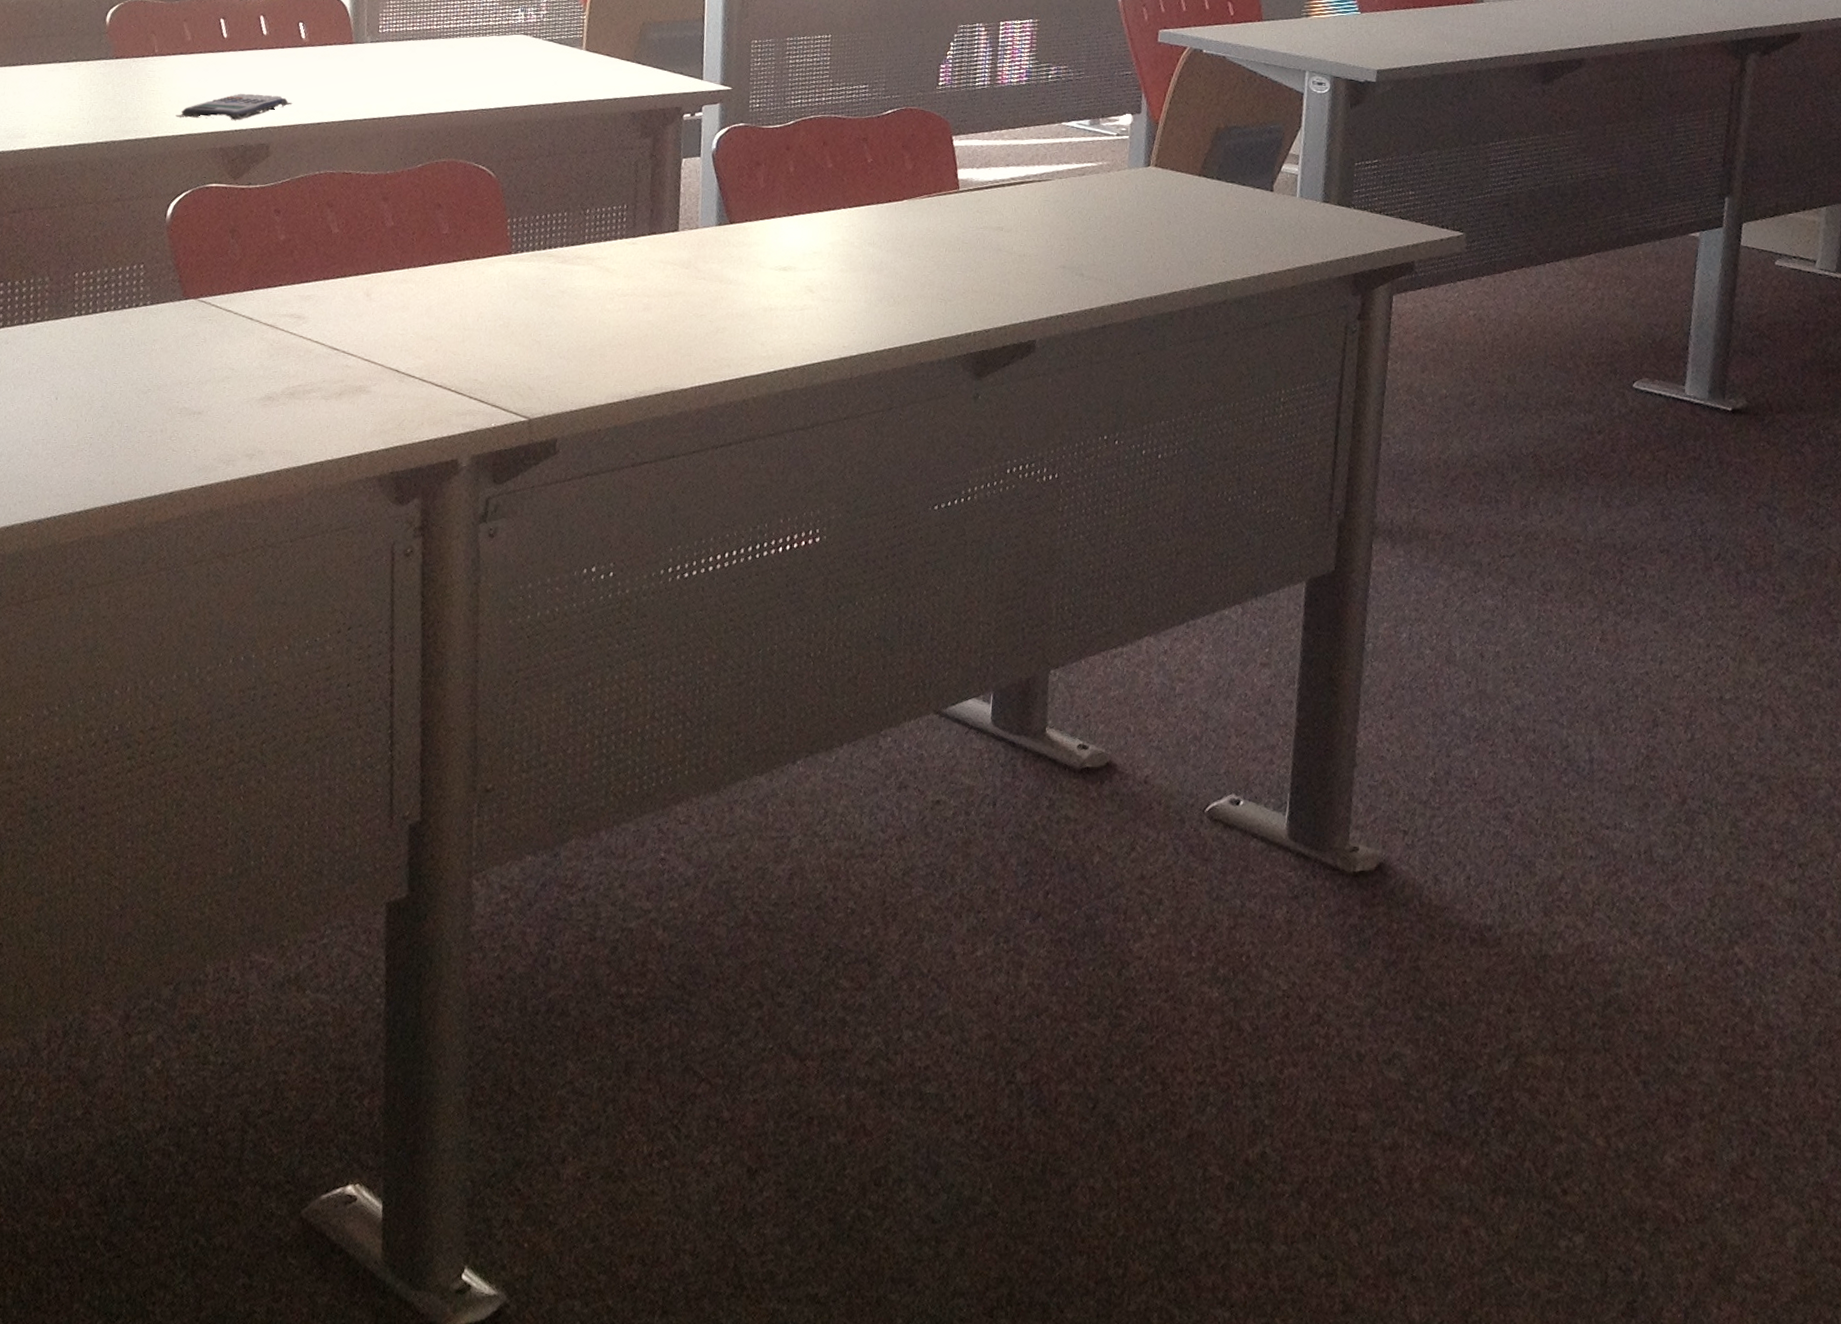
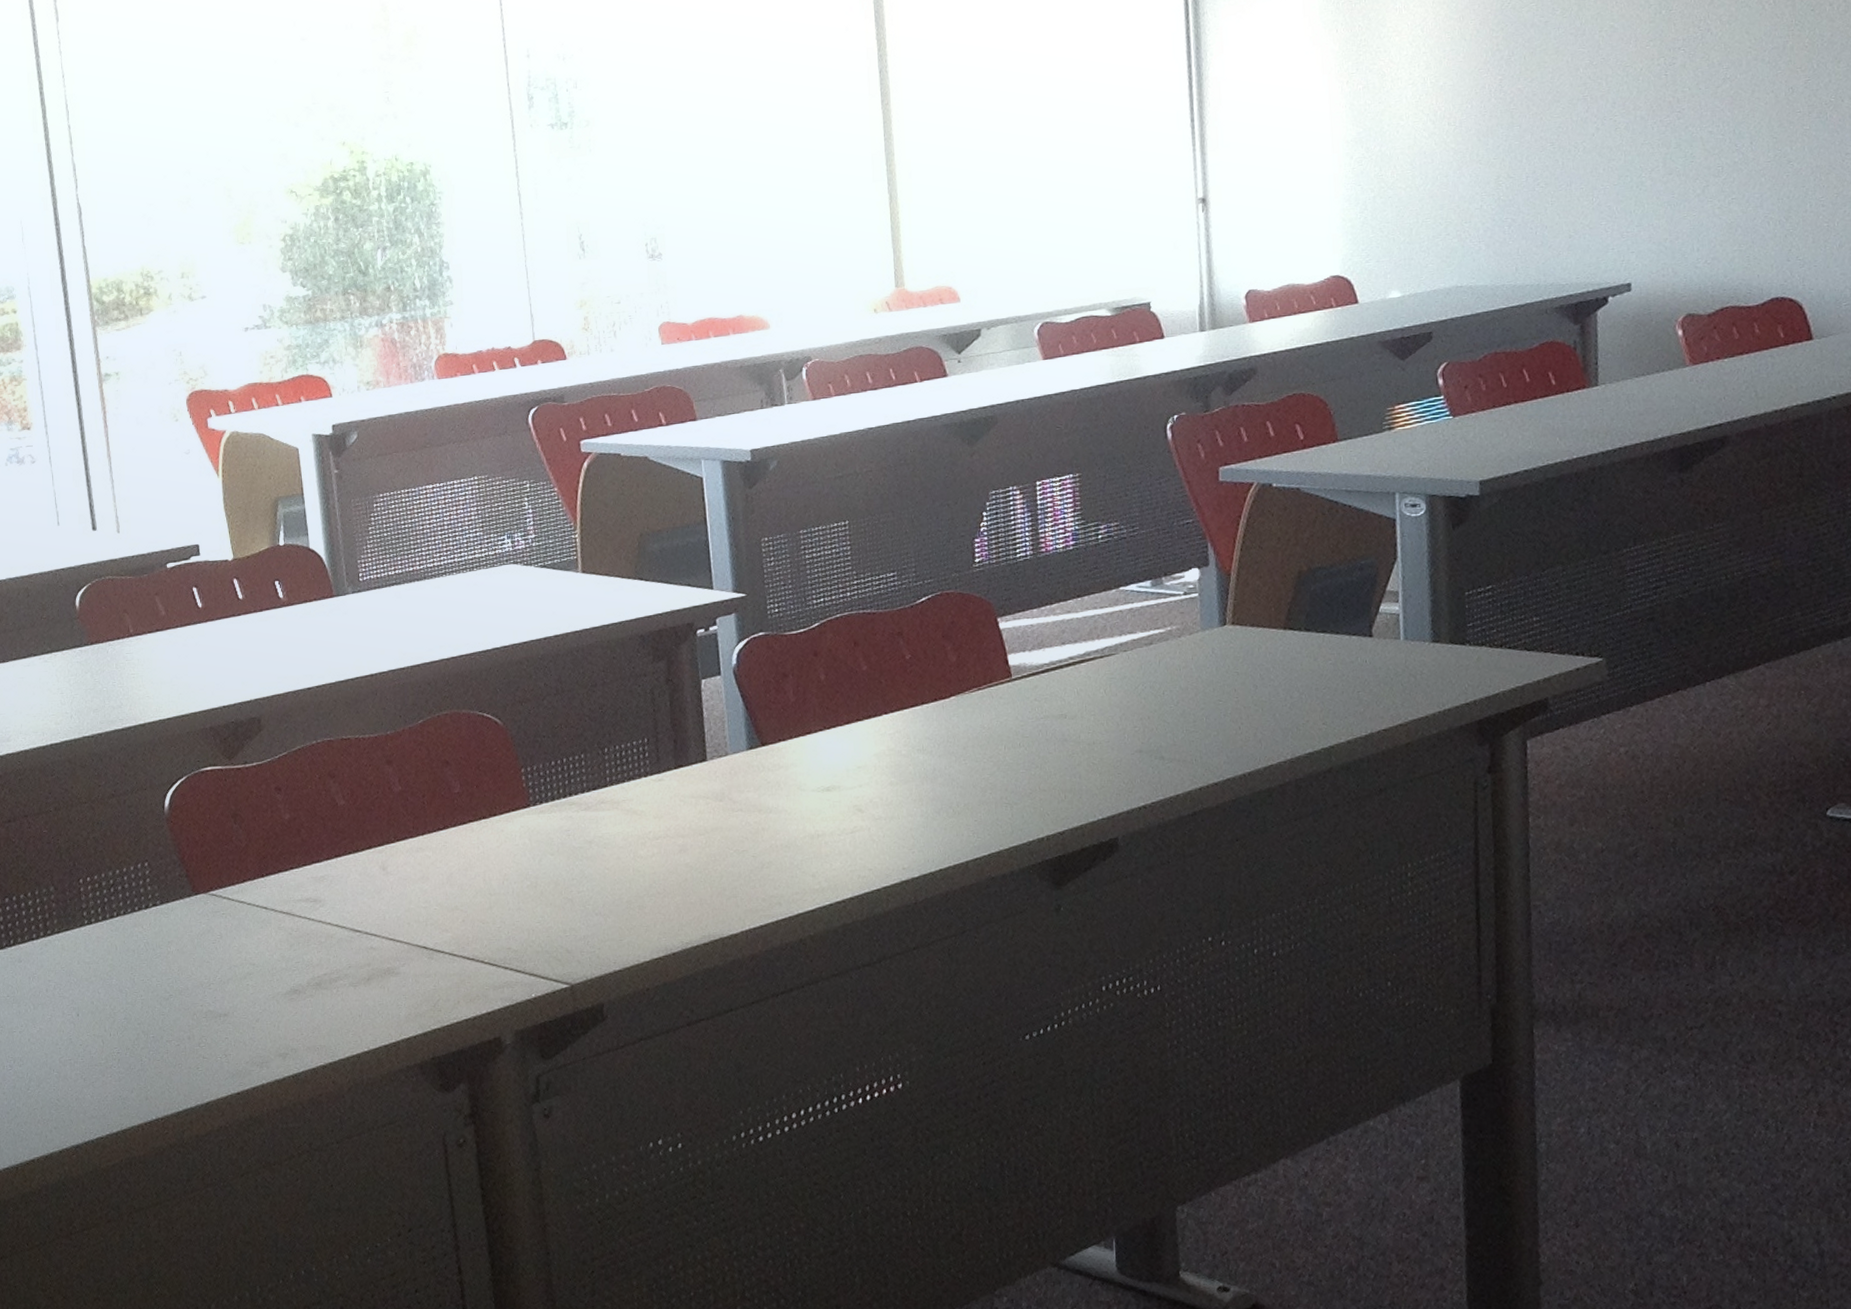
calculator: present [175,93,293,122] -> none [160,663,279,701]

